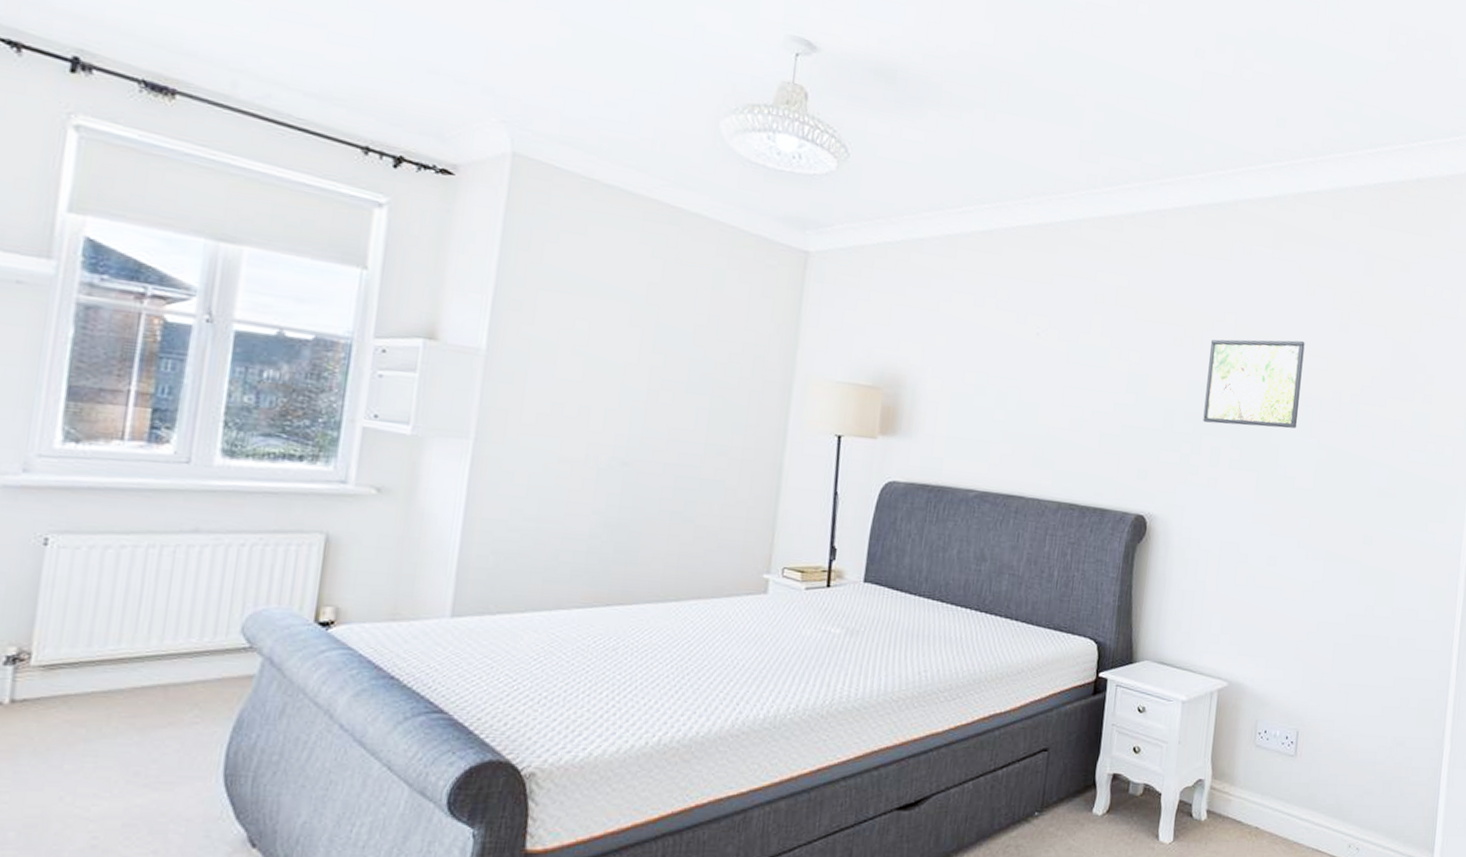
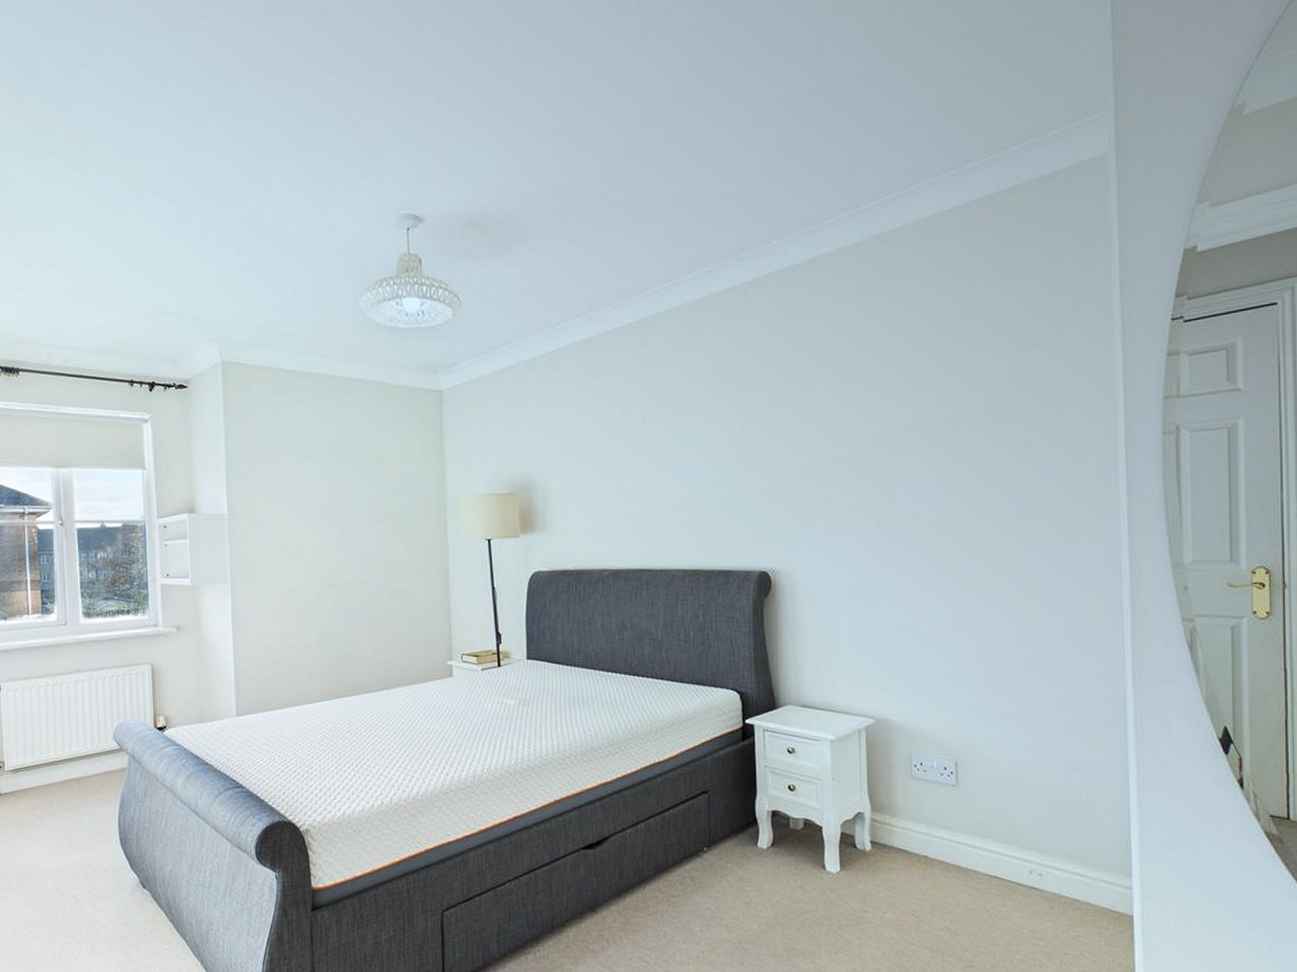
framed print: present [1203,339,1305,429] -> none [811,378,913,475]

